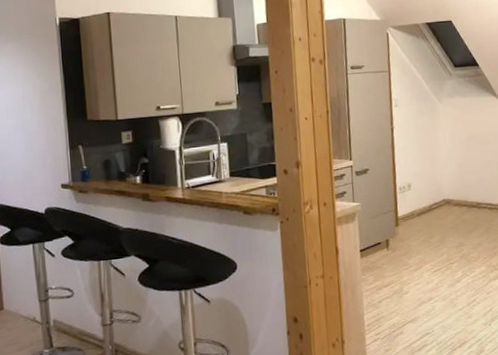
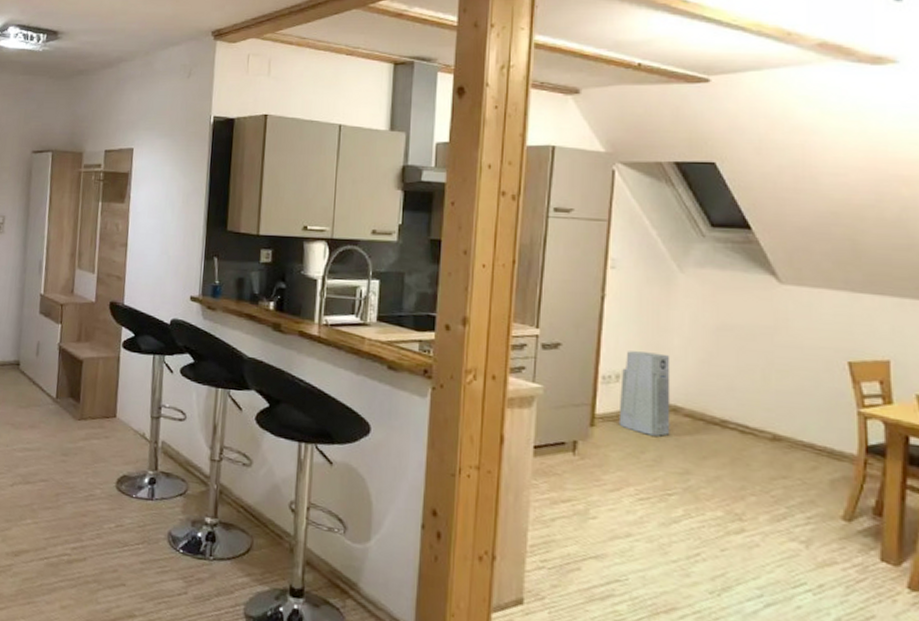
air purifier: none [411,163,448,224] -> present [618,351,670,437]

